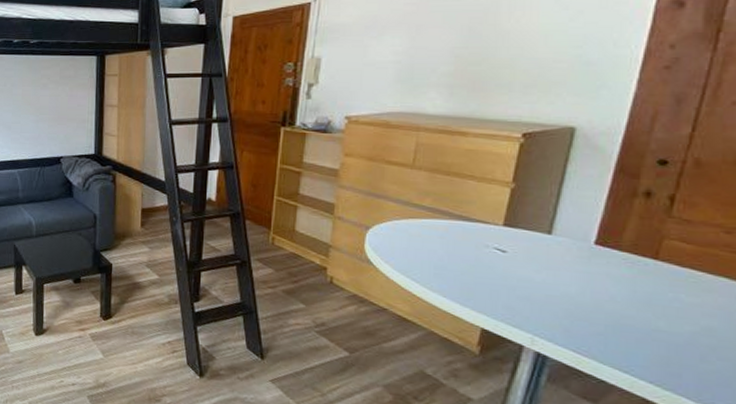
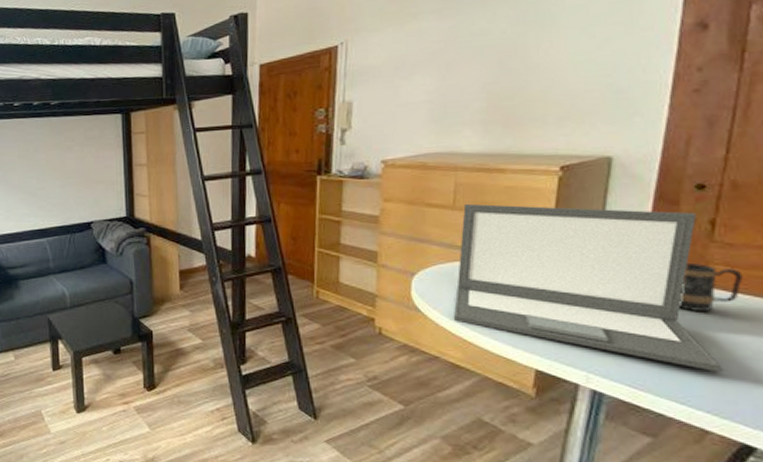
laptop: none [404,163,669,345] -> present [453,203,723,372]
mug: none [629,235,698,286] -> present [678,262,743,313]

